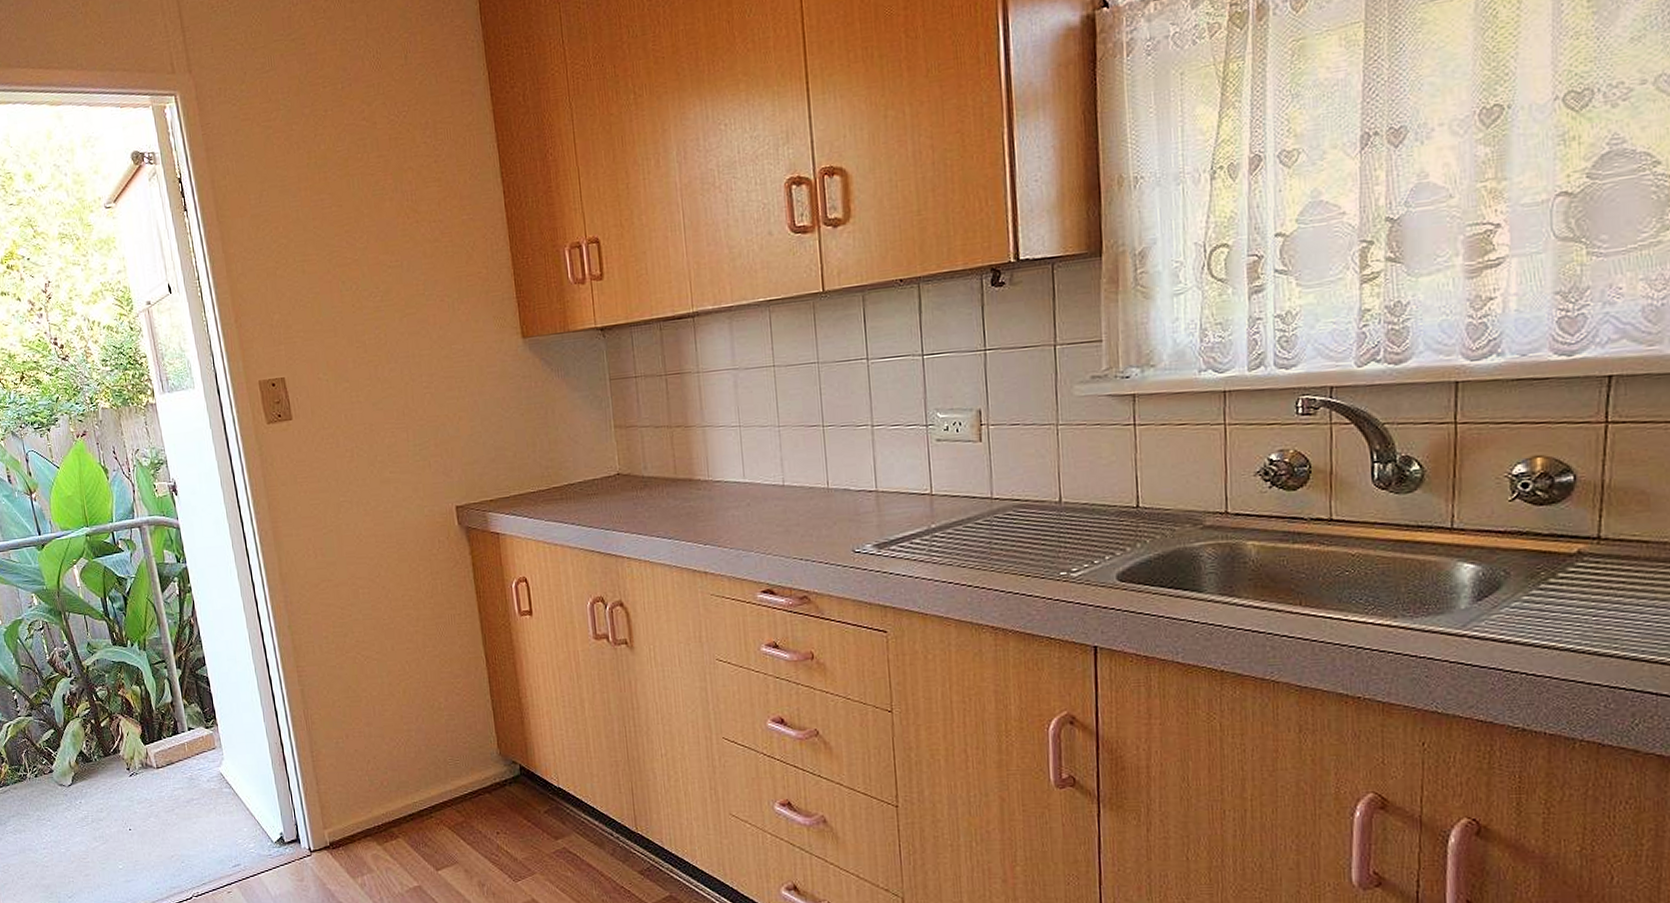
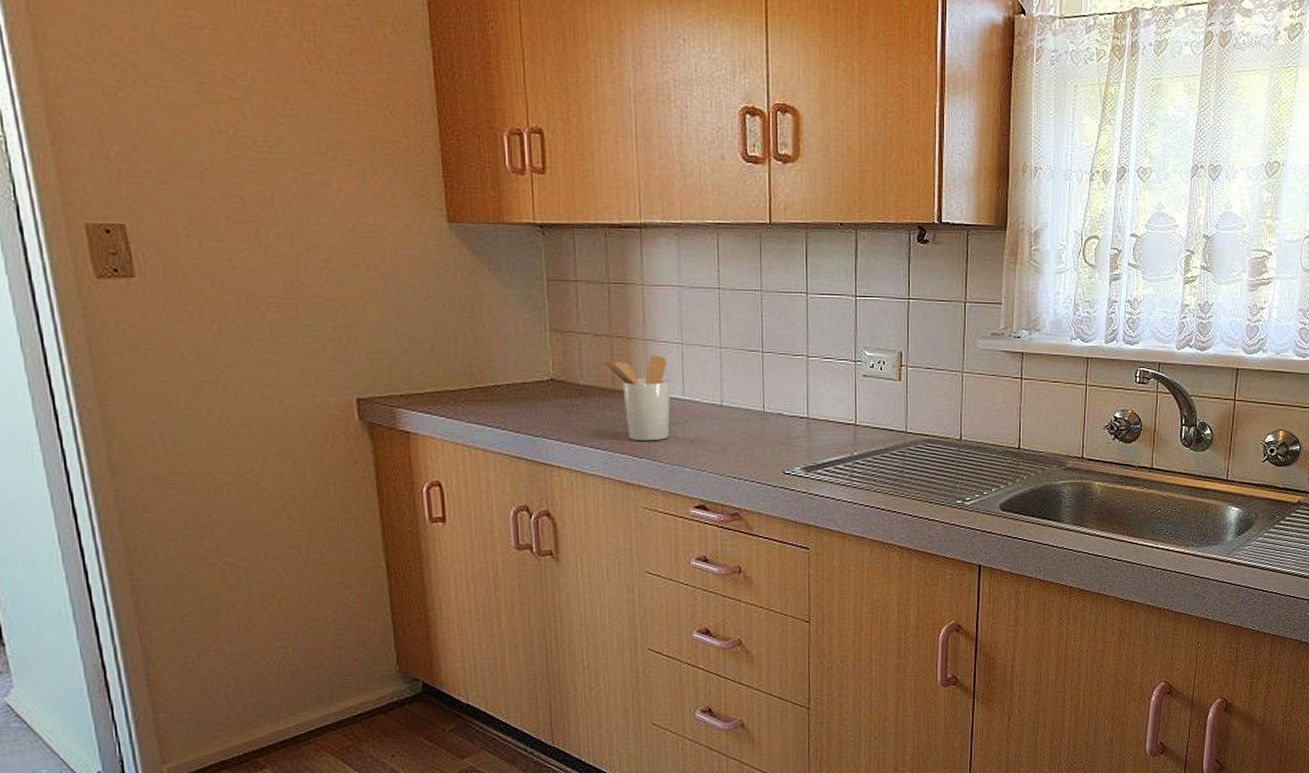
utensil holder: none [663,440,733,528] -> present [601,356,671,442]

